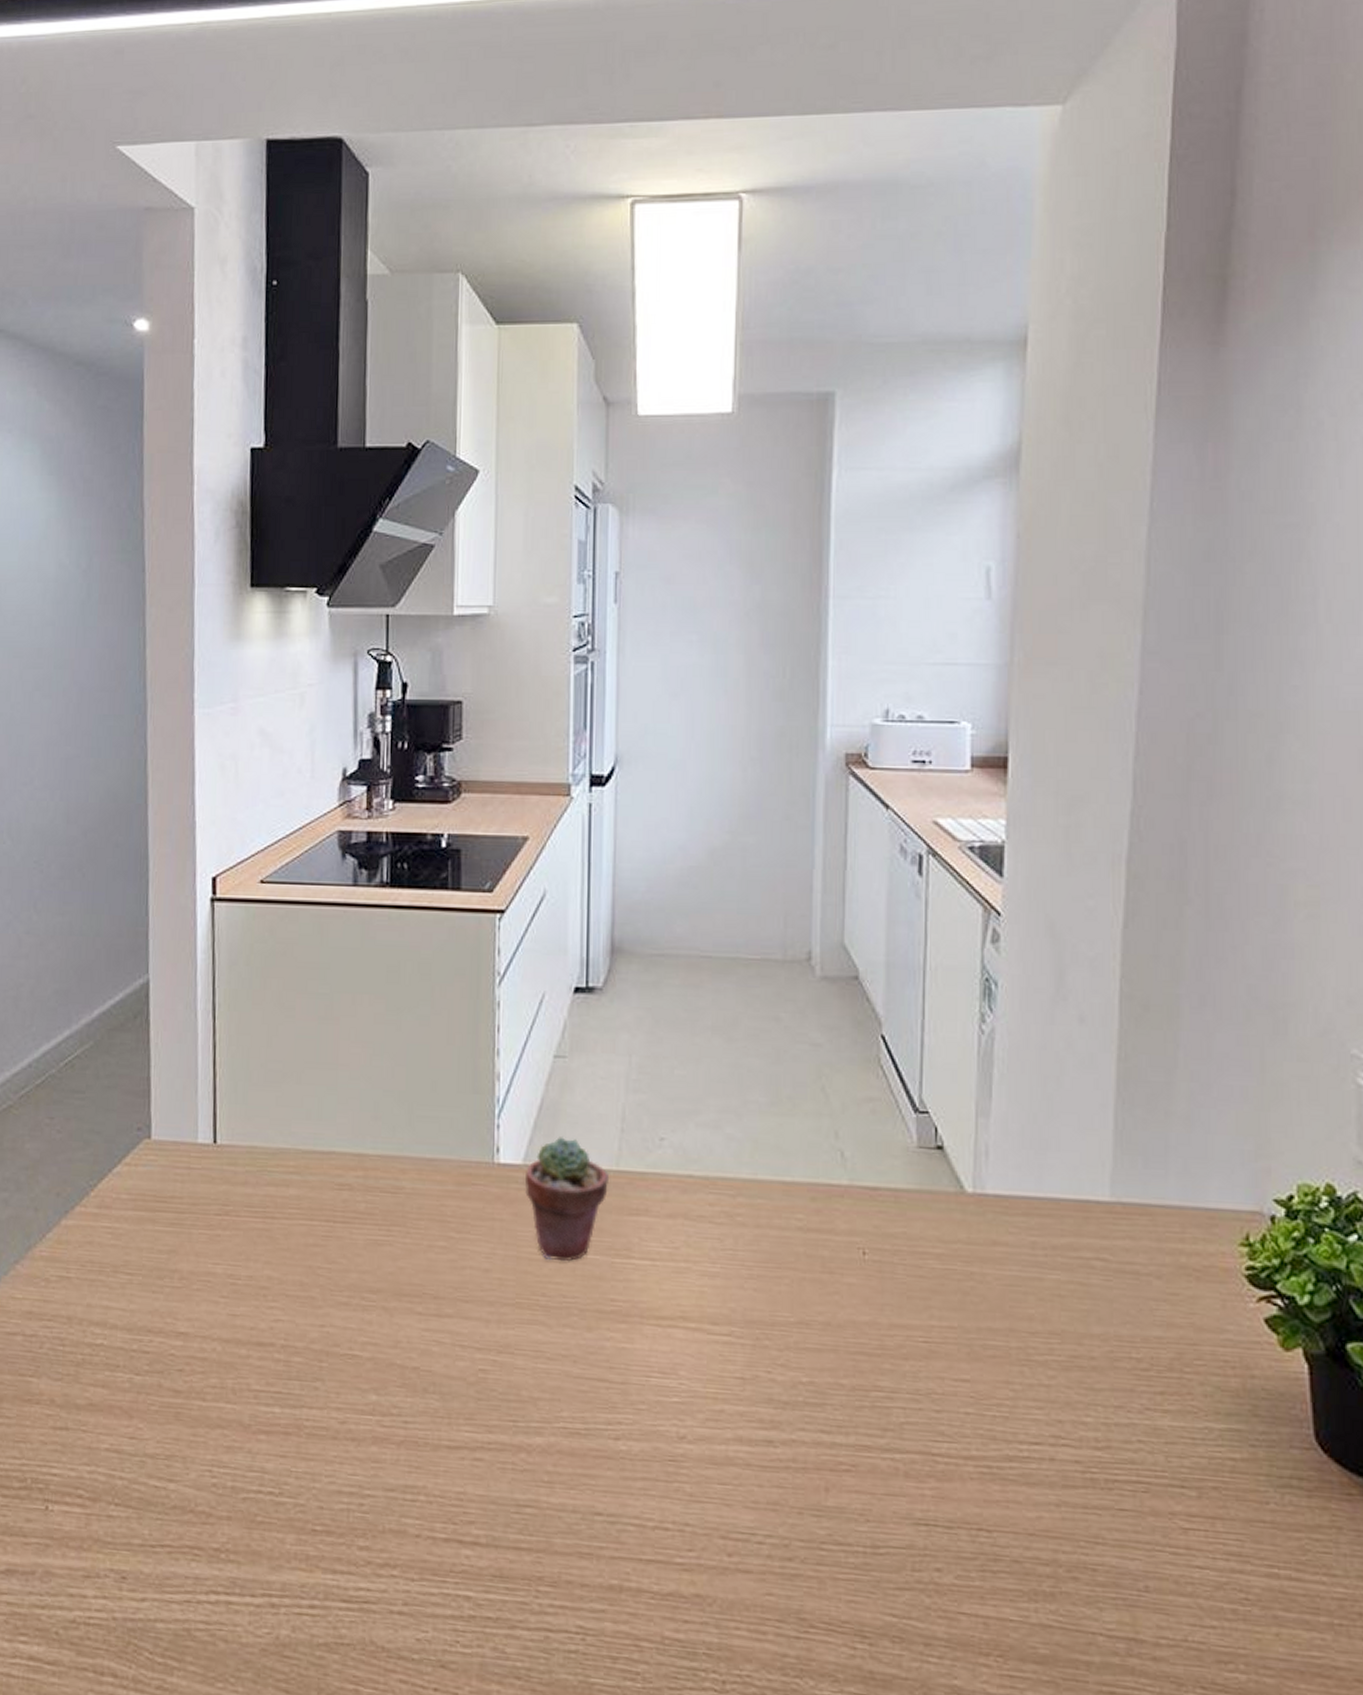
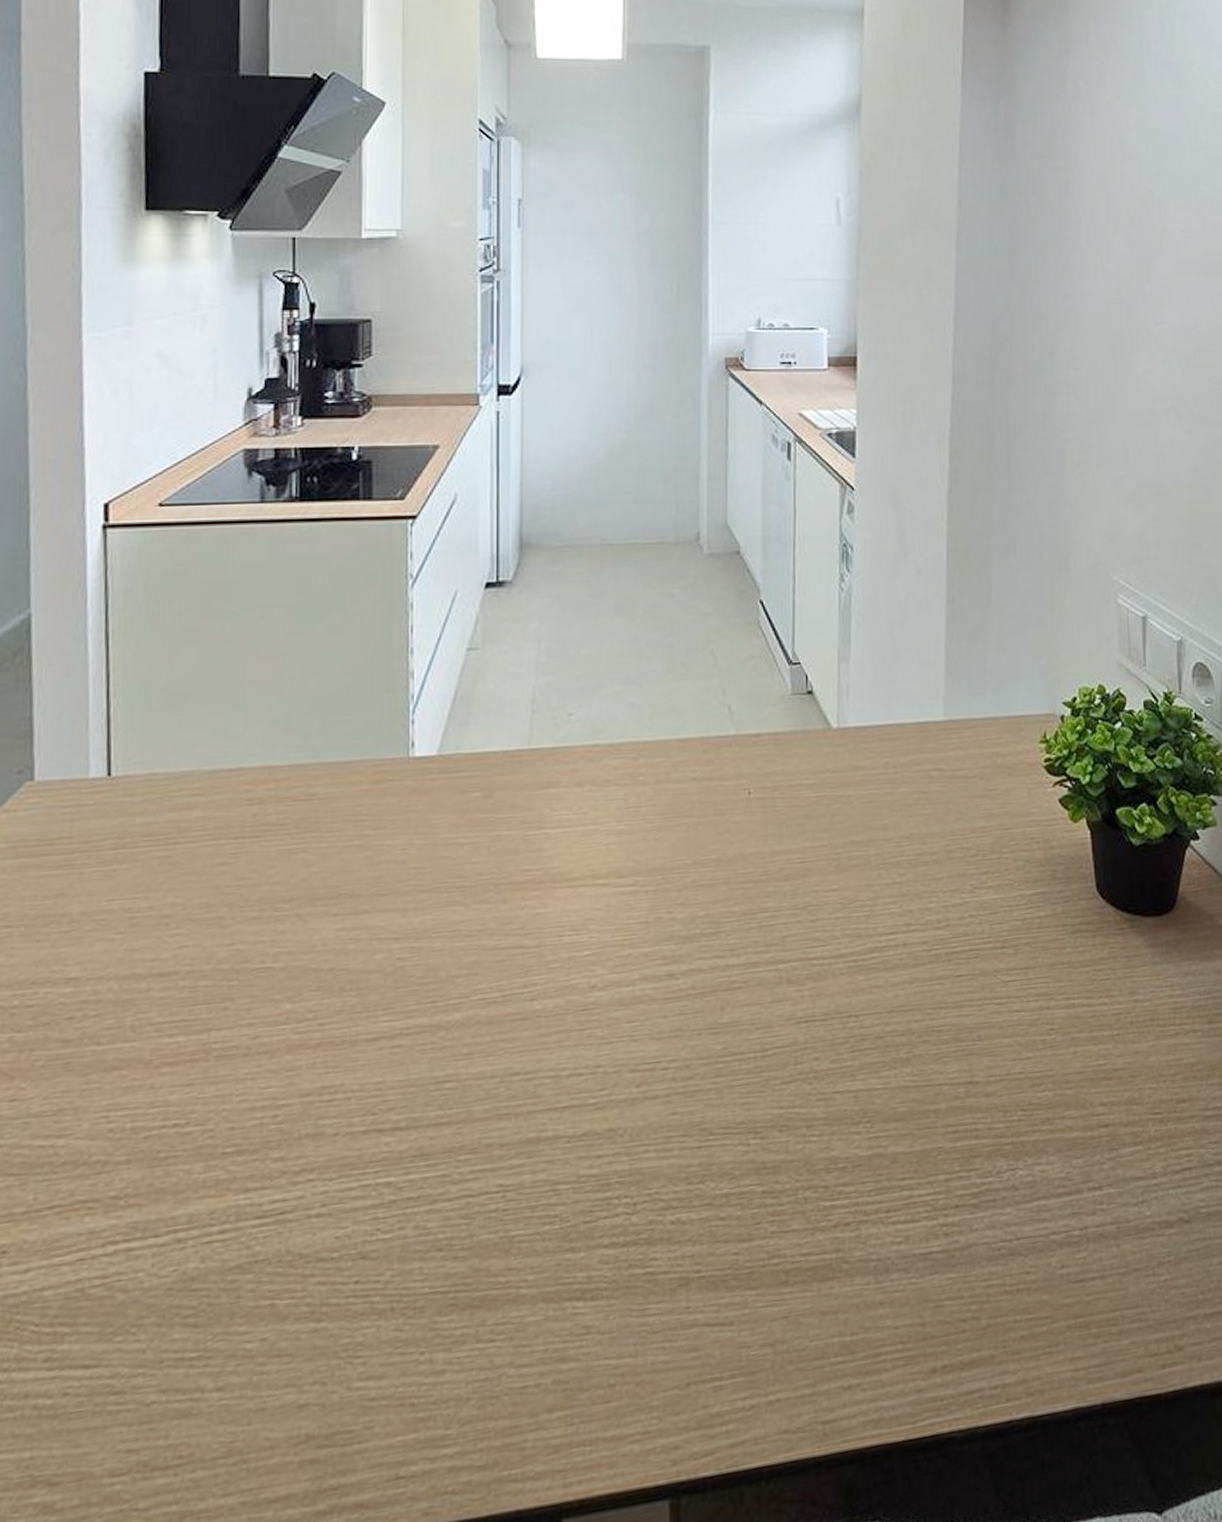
potted succulent: present [524,1137,610,1262] -> none [439,724,522,843]

